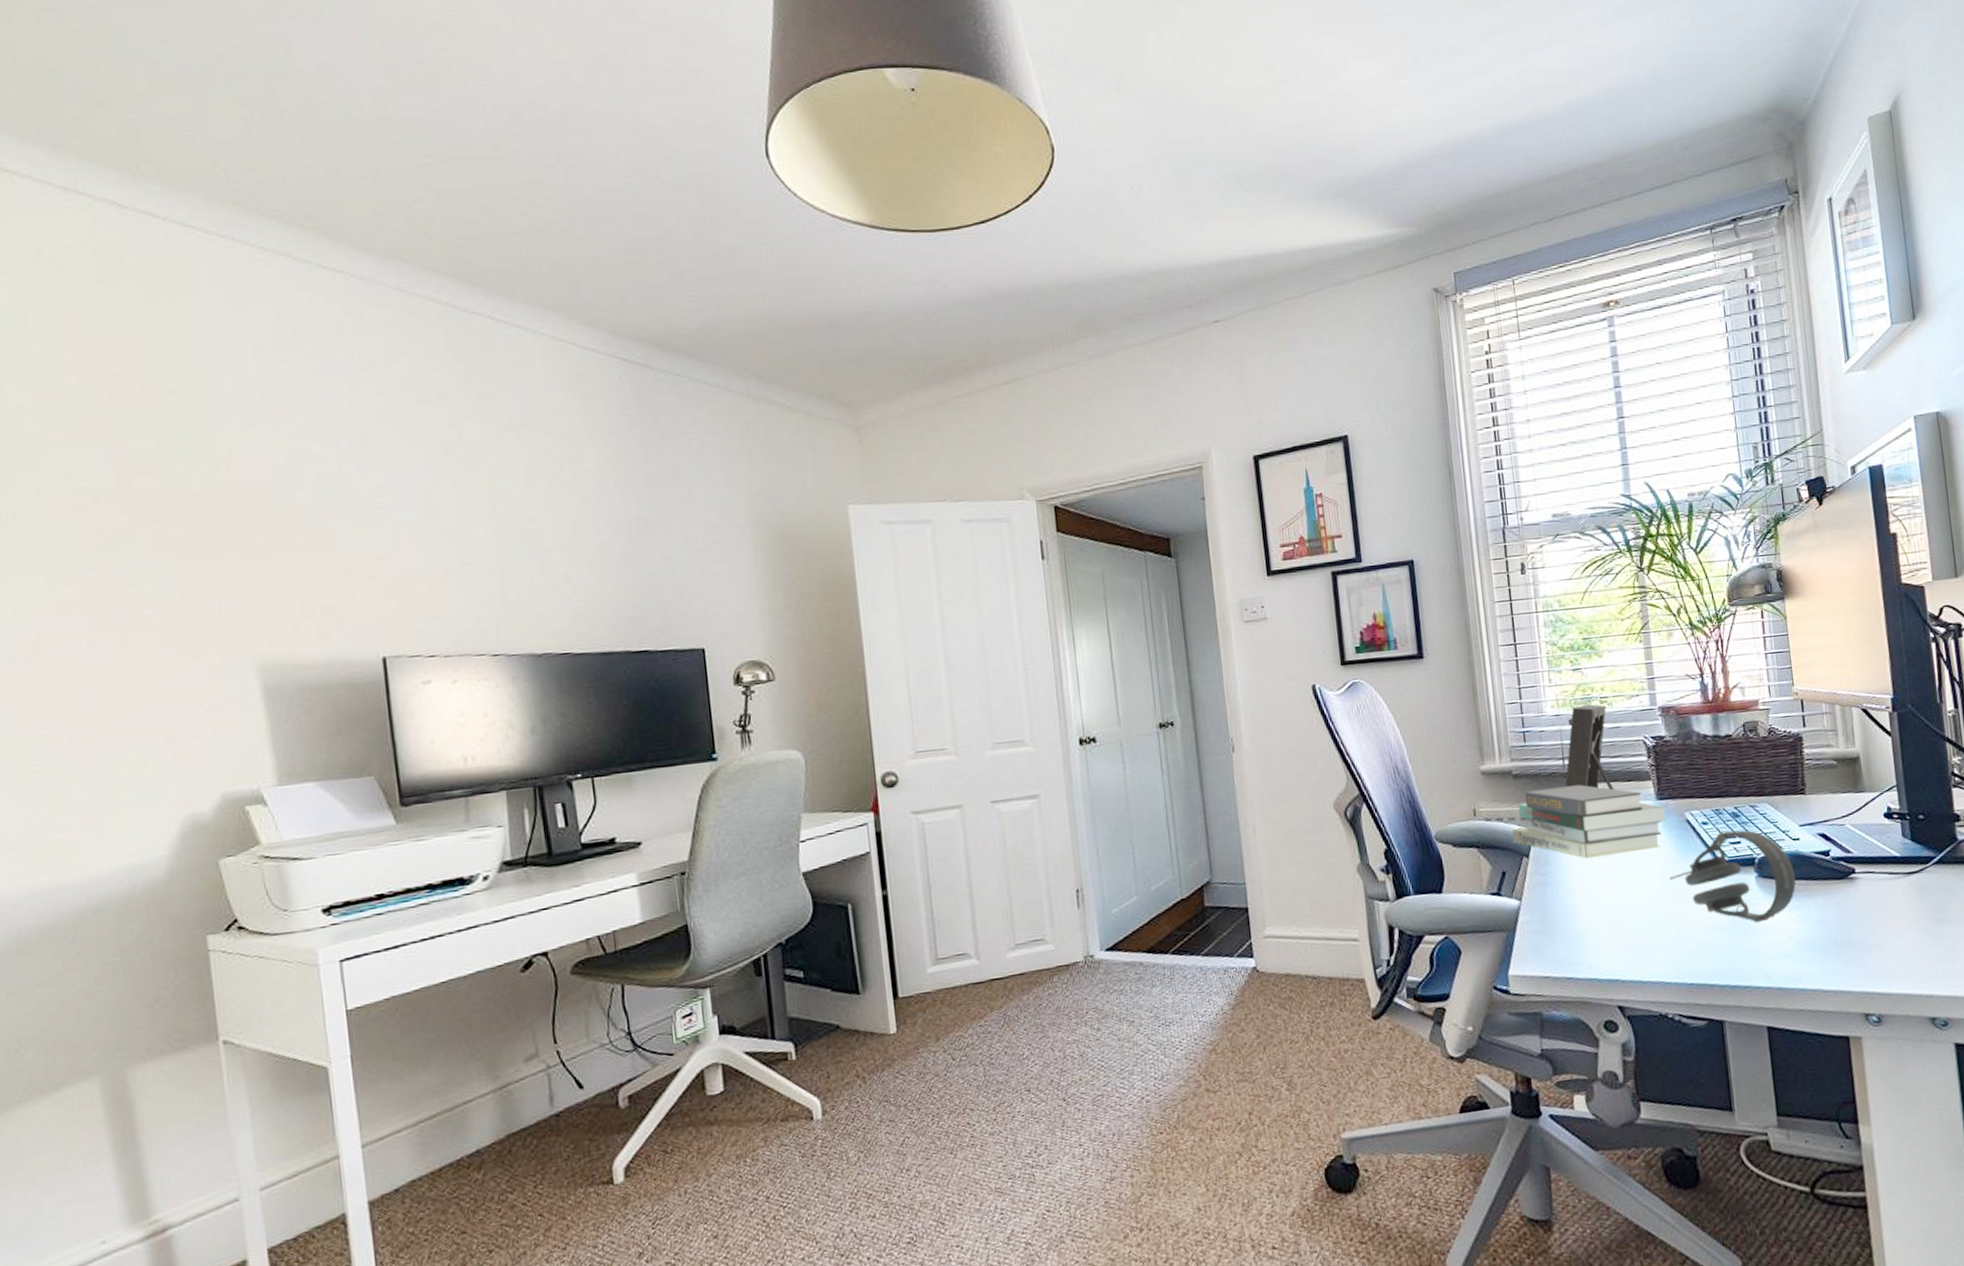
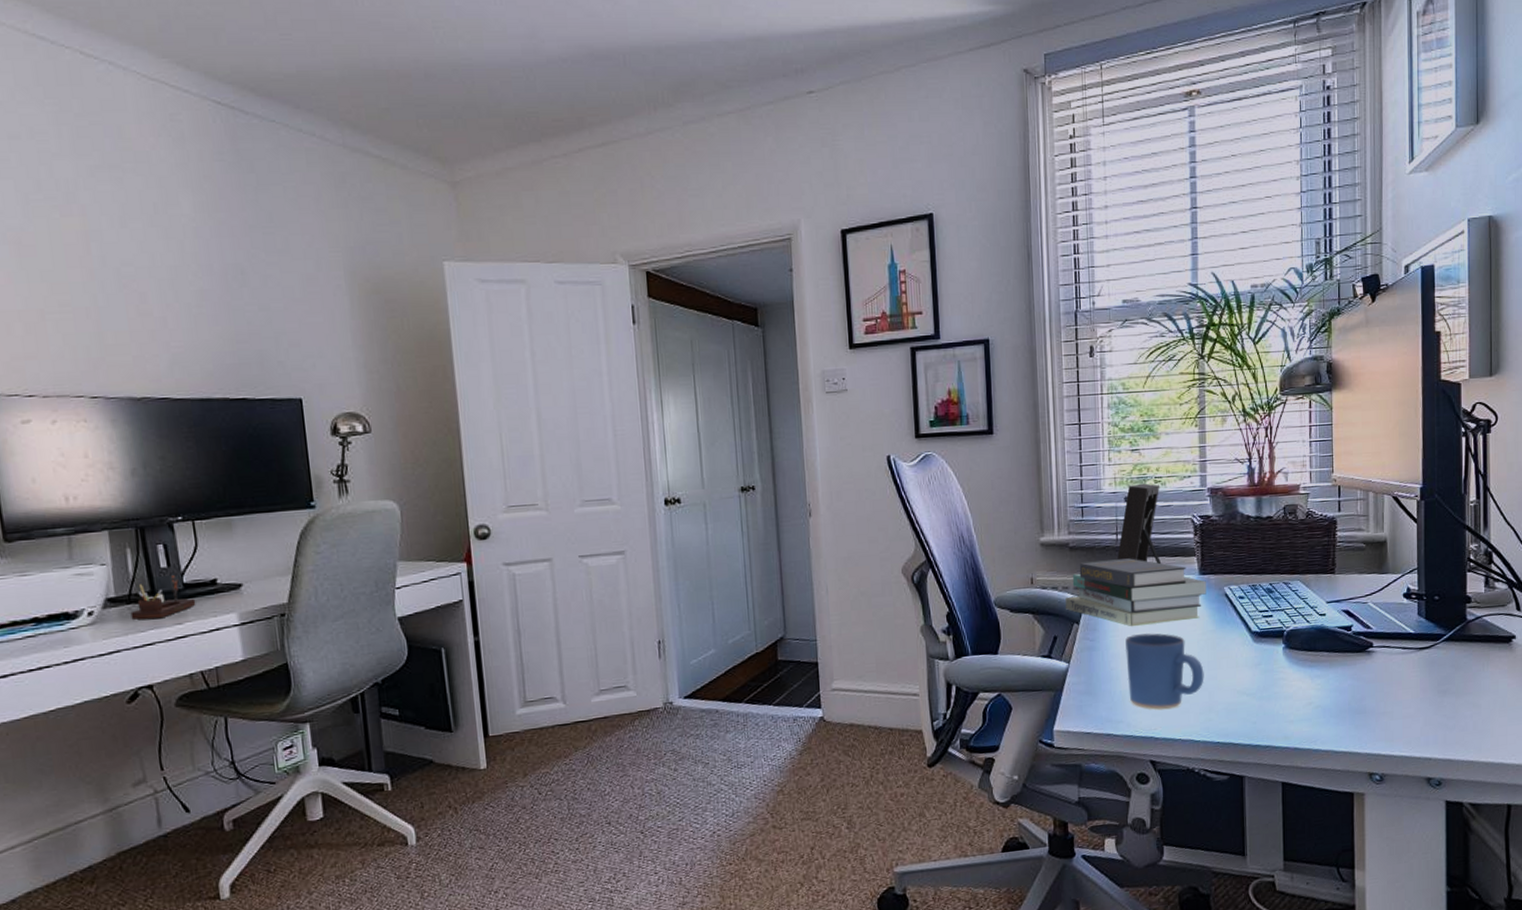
desk organizer: none [526,835,594,883] -> present [130,575,196,620]
mug: none [1581,865,1671,949] -> present [1125,633,1204,709]
headphones: present [1670,830,1796,923] -> none [1206,604,1319,690]

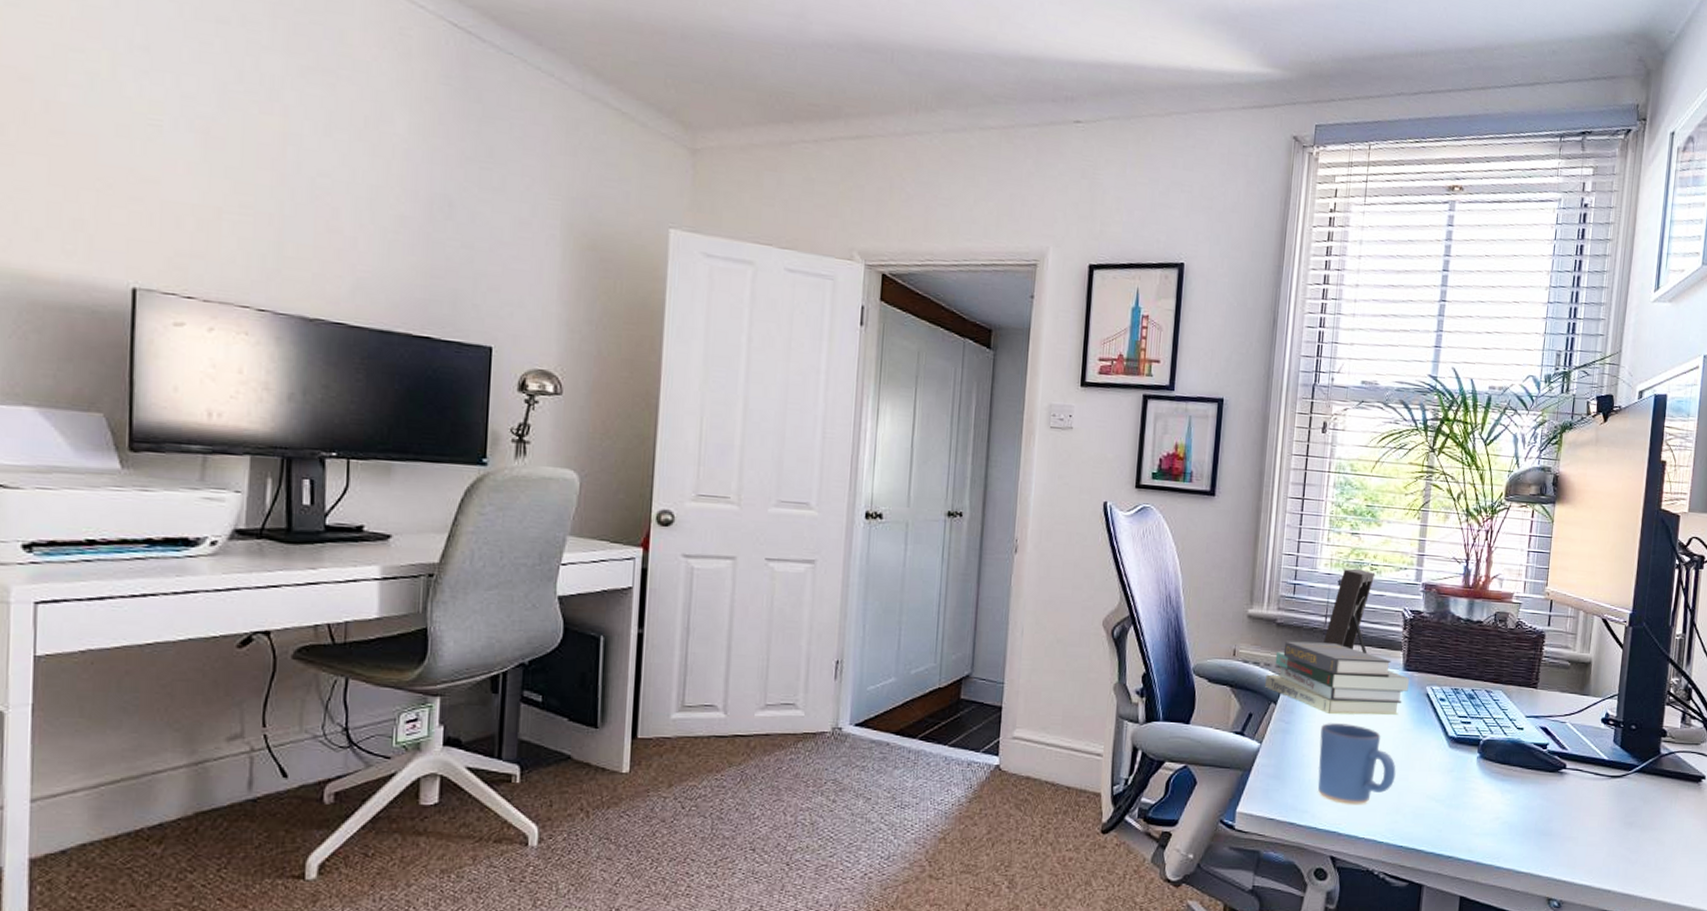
desk organizer: present [130,575,196,620] -> none [259,515,336,560]

